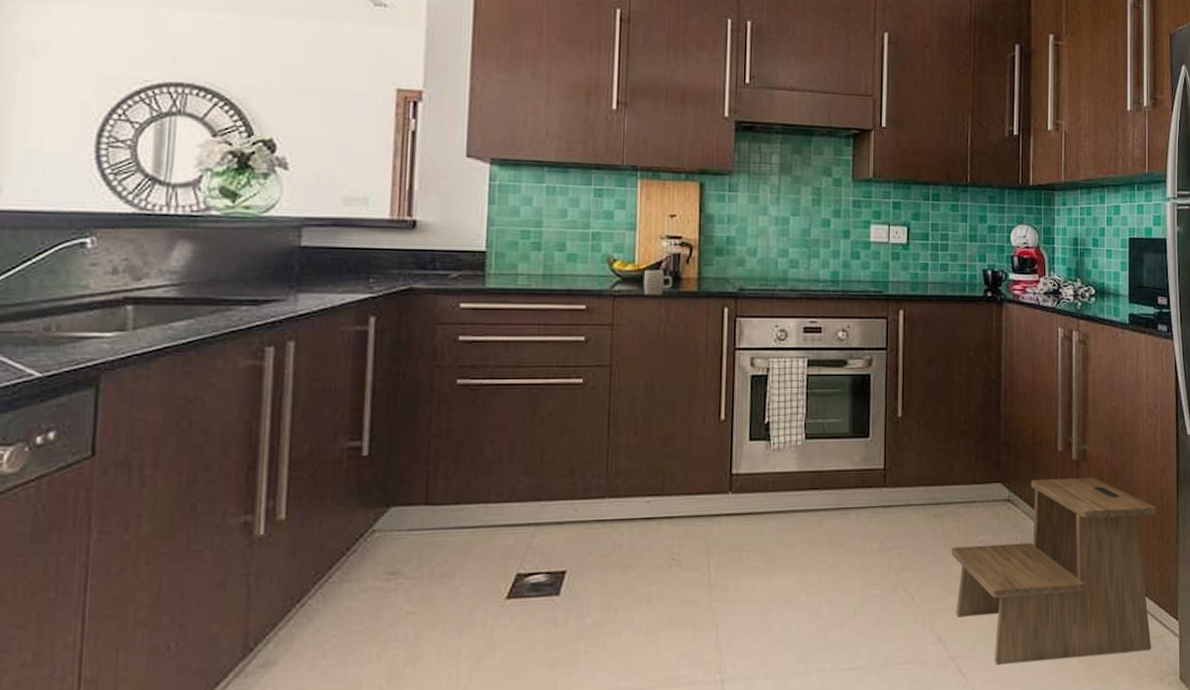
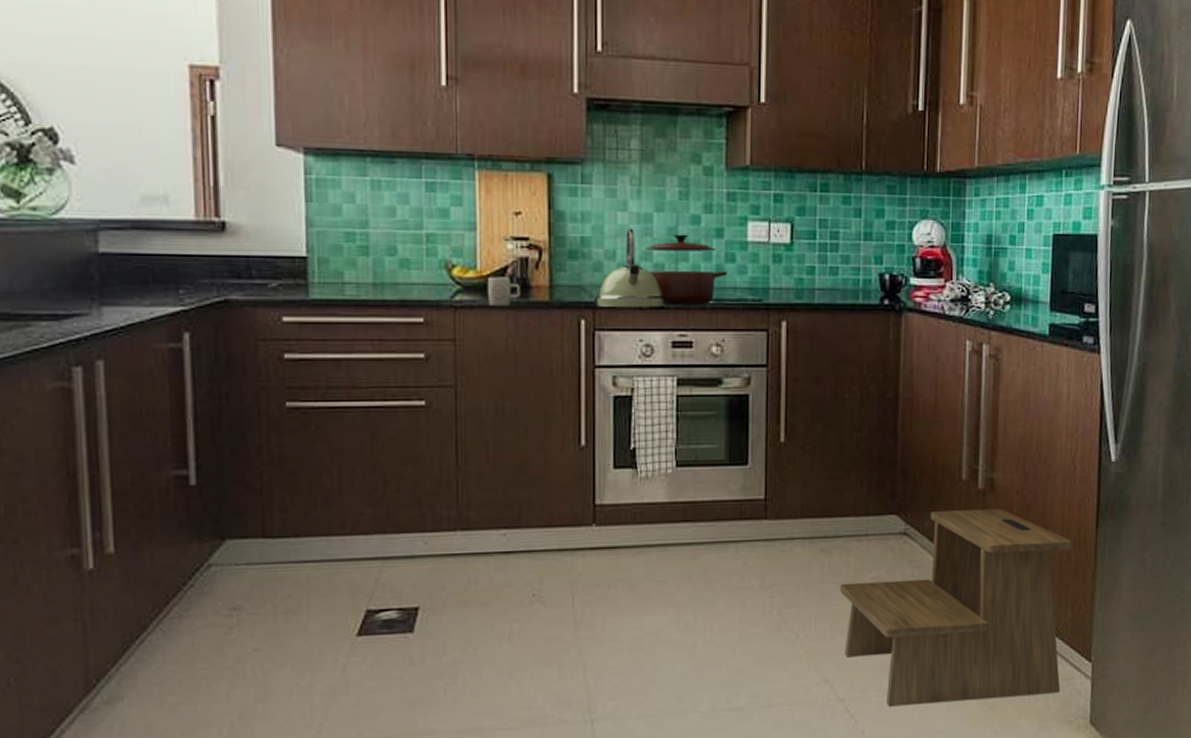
kettle: none [738,229,798,299] -> present [596,228,665,309]
saucepan: none [782,234,853,295] -> present [645,234,728,304]

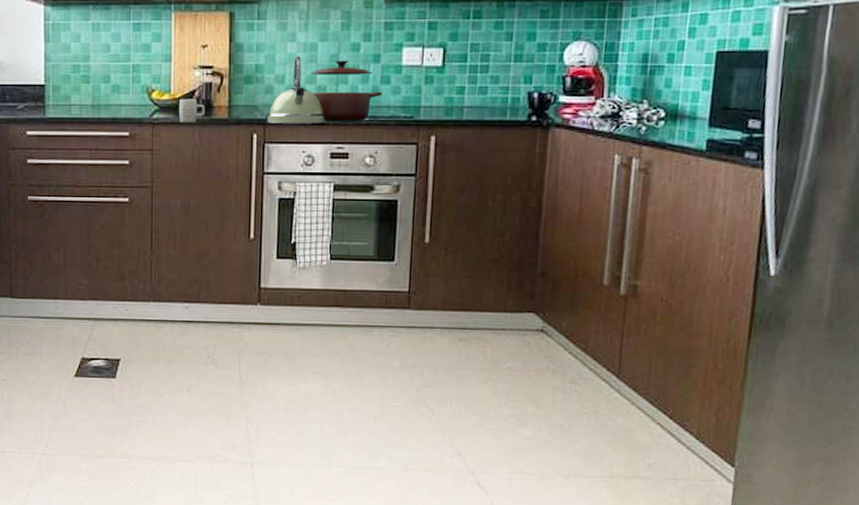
step stool: present [840,509,1071,707] -> none [476,312,719,492]

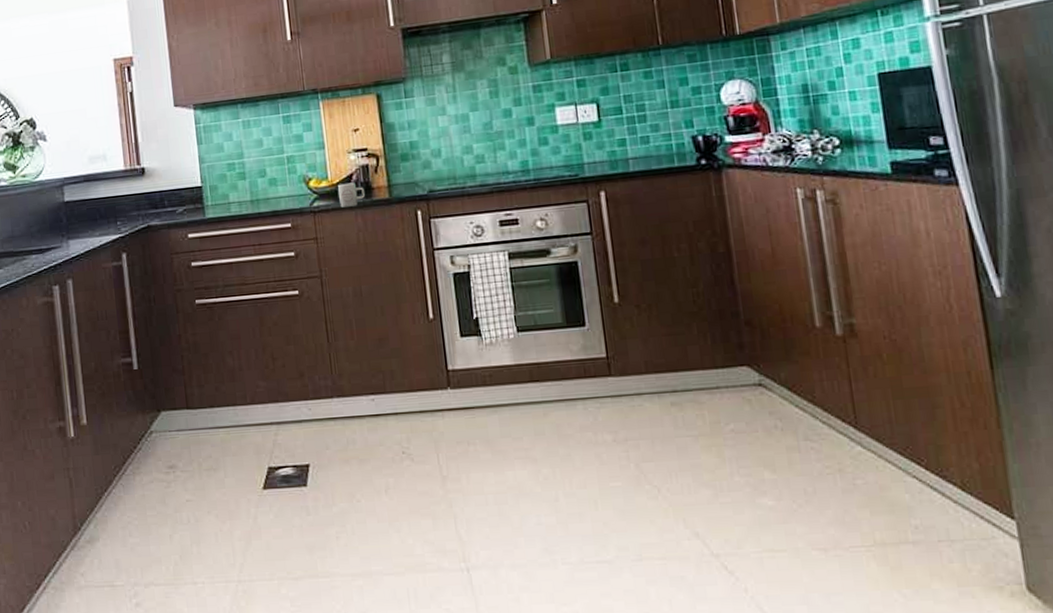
kettle: present [266,56,326,125] -> none [428,128,489,199]
saucepan: present [310,60,383,121] -> none [465,126,543,189]

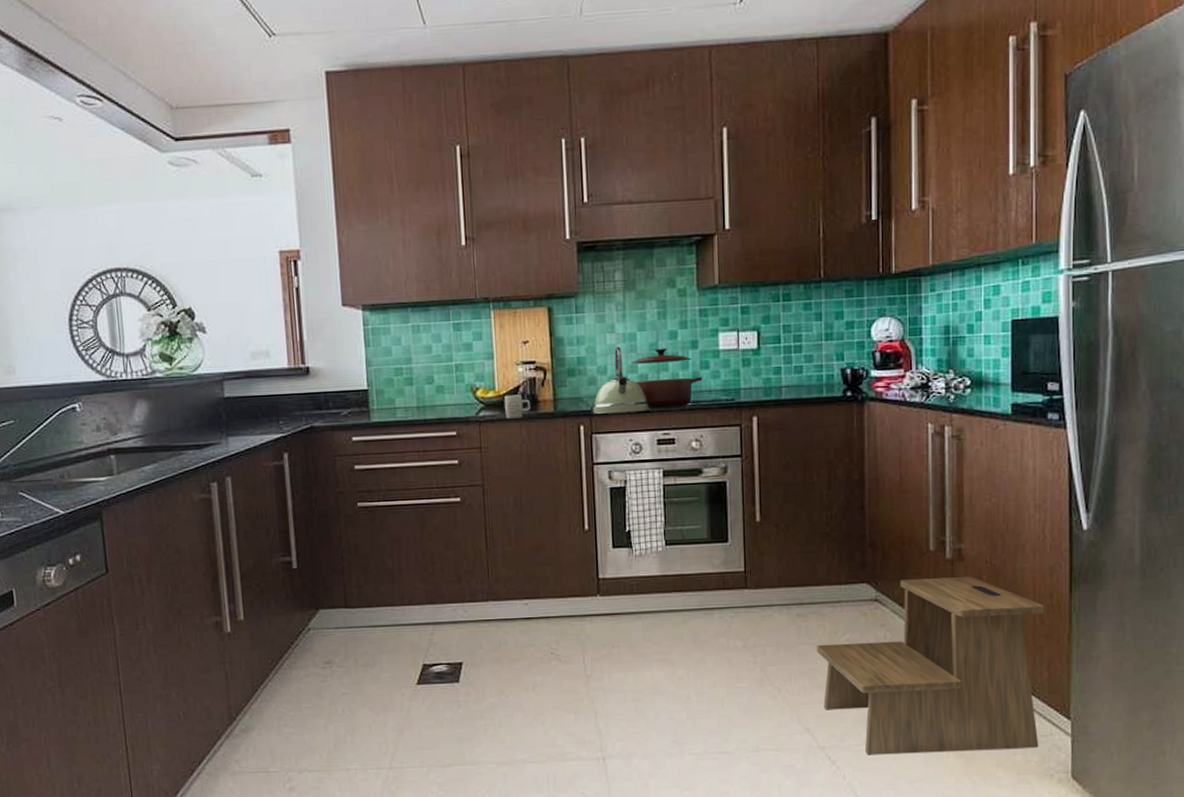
kettle: none [428,128,489,199] -> present [592,346,650,415]
saucepan: none [465,126,543,189] -> present [631,348,703,408]
step stool: none [697,355,980,564] -> present [817,577,1044,755]

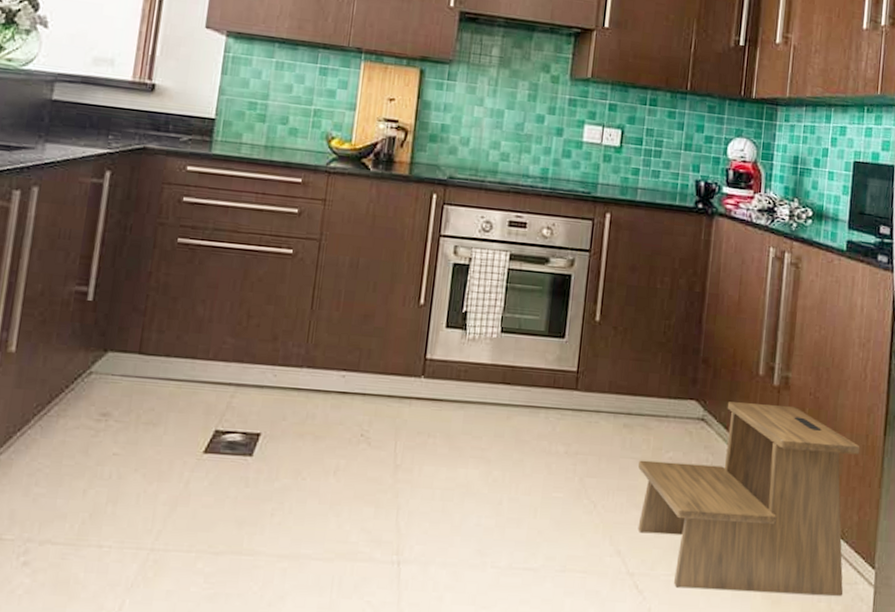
mug: present [504,394,531,419] -> none [357,150,386,176]
kettle: present [592,346,650,415] -> none [447,120,507,191]
saucepan: present [631,348,703,408] -> none [494,129,563,192]

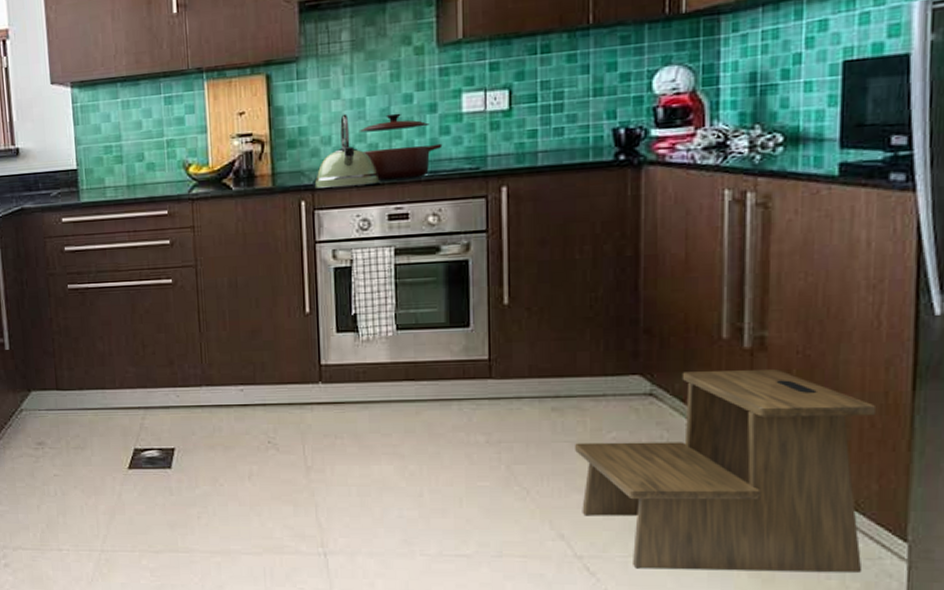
kettle: none [447,120,507,191] -> present [314,113,380,190]
saucepan: none [494,129,563,192] -> present [359,113,443,181]

